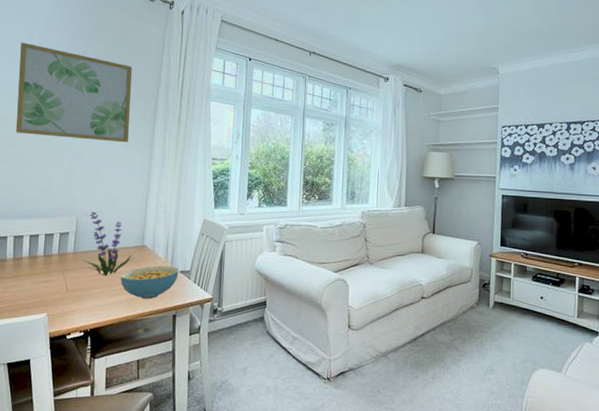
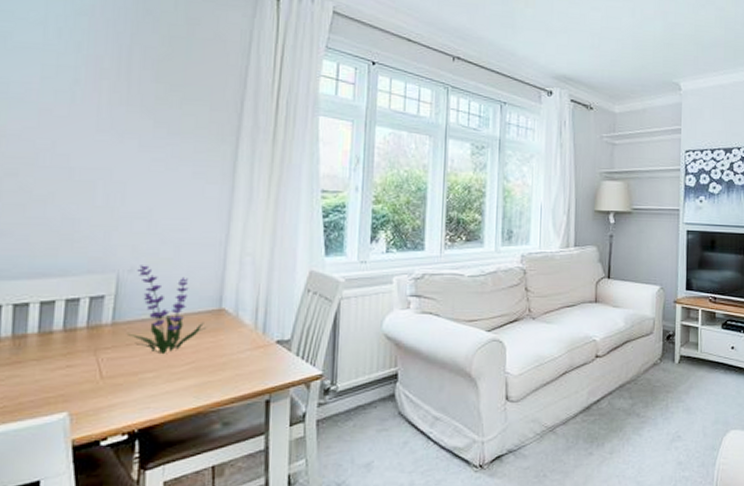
wall art: present [15,42,133,143] -> none [16,27,205,170]
cereal bowl: present [121,266,179,299] -> none [186,335,274,382]

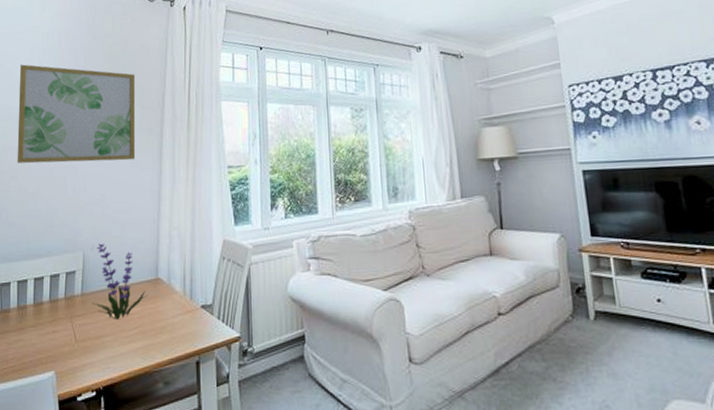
wall art: none [16,27,205,170] -> present [17,64,136,164]

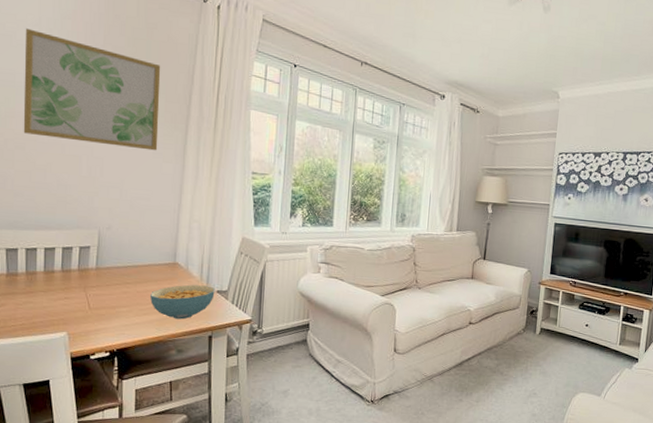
plant: present [91,243,147,320] -> none [106,224,164,295]
cereal bowl: none [135,301,199,344] -> present [150,284,215,320]

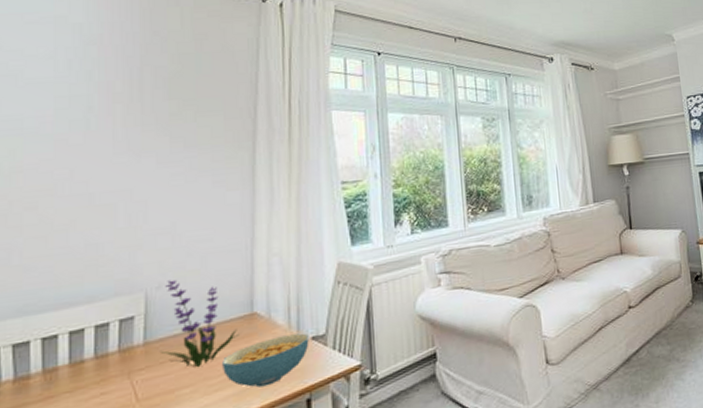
wall art: present [23,28,161,151] -> none [35,63,219,190]
plant: none [106,224,164,295] -> present [159,279,239,368]

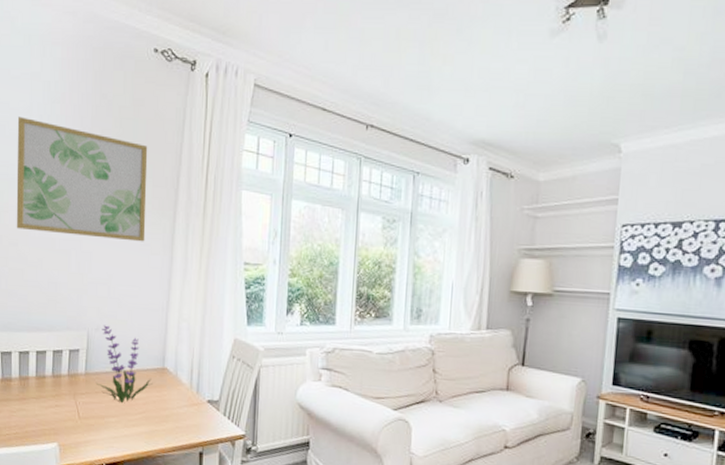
wall art: none [35,63,219,190] -> present [16,116,148,242]
cereal bowl: present [222,333,309,388] -> none [139,393,206,433]

